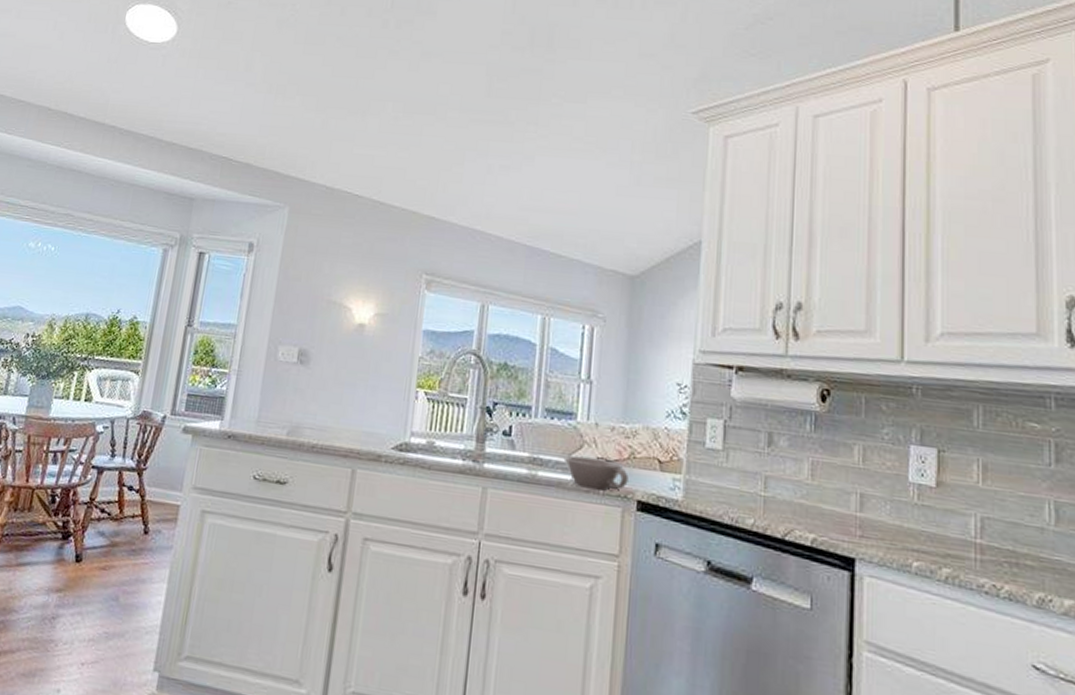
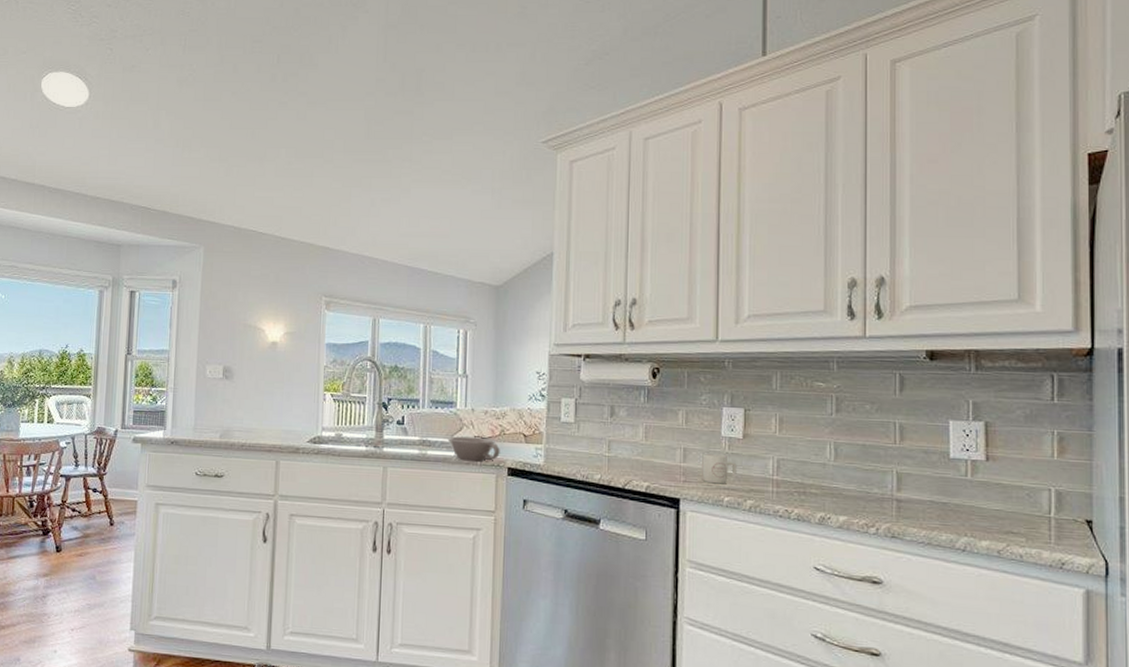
mug: none [882,501,929,545] -> present [701,453,737,484]

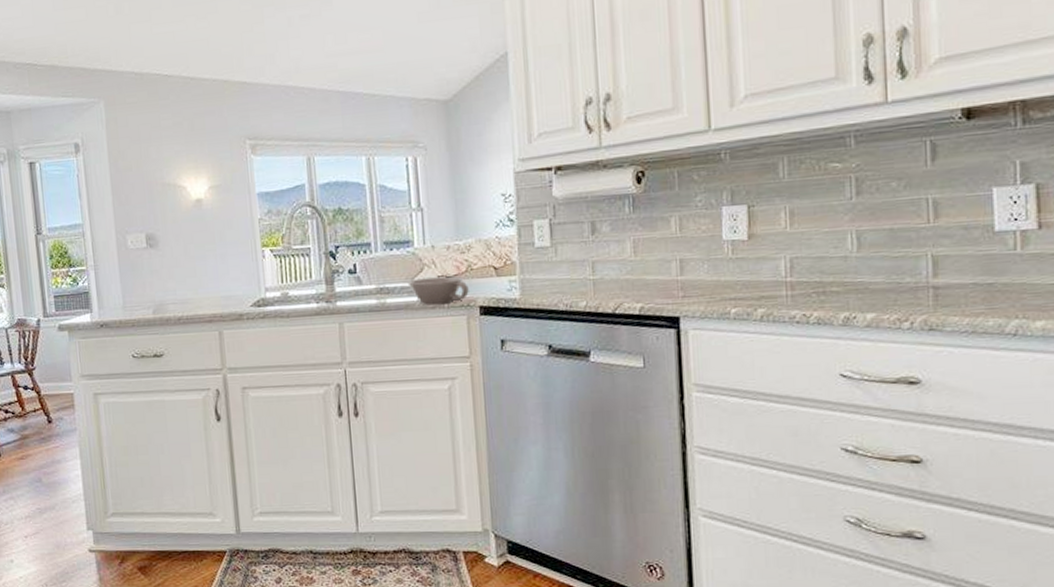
mug: present [701,453,737,484] -> none [701,260,744,296]

